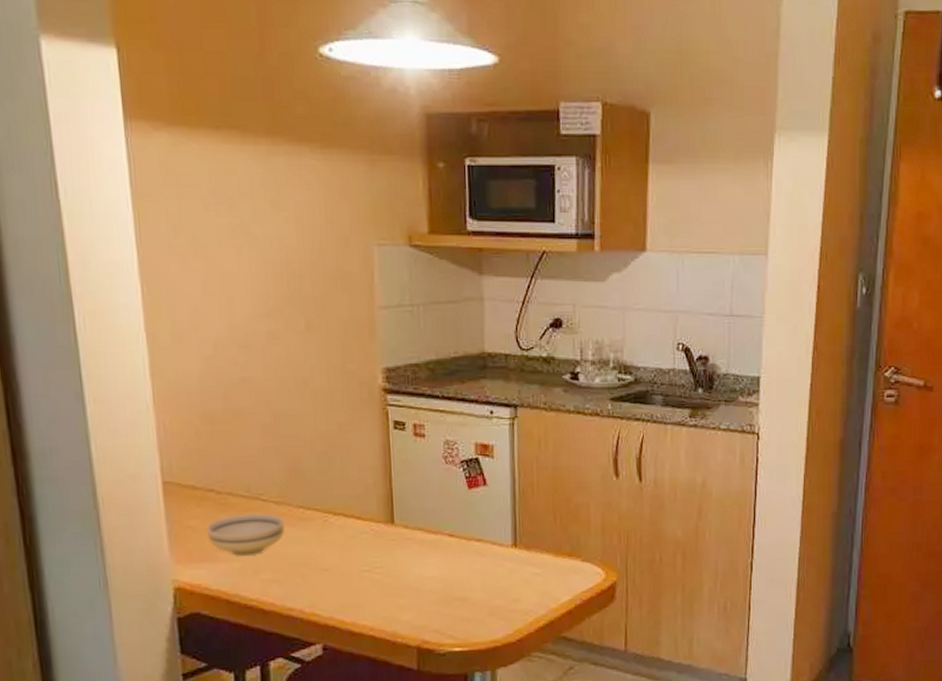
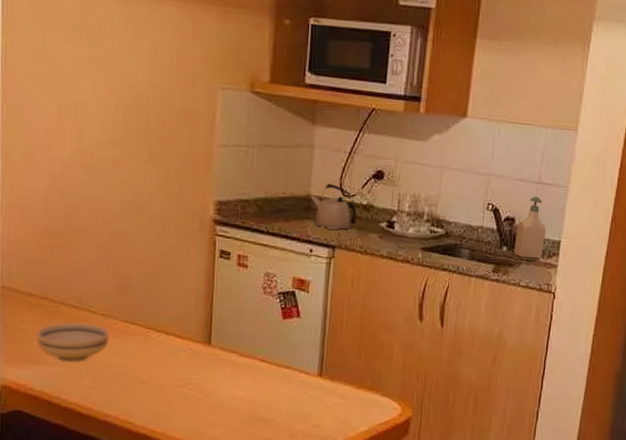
kettle: none [484,338,537,388] -> present [310,183,357,231]
soap bottle: none [710,330,743,399] -> present [513,196,546,259]

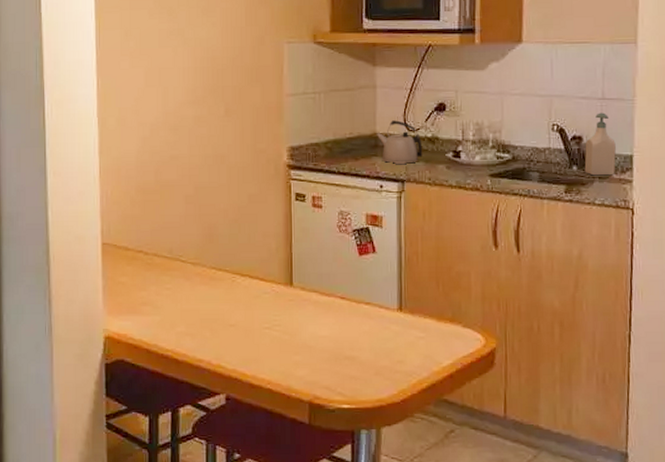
bowl: present [36,322,109,362] -> none [134,272,198,310]

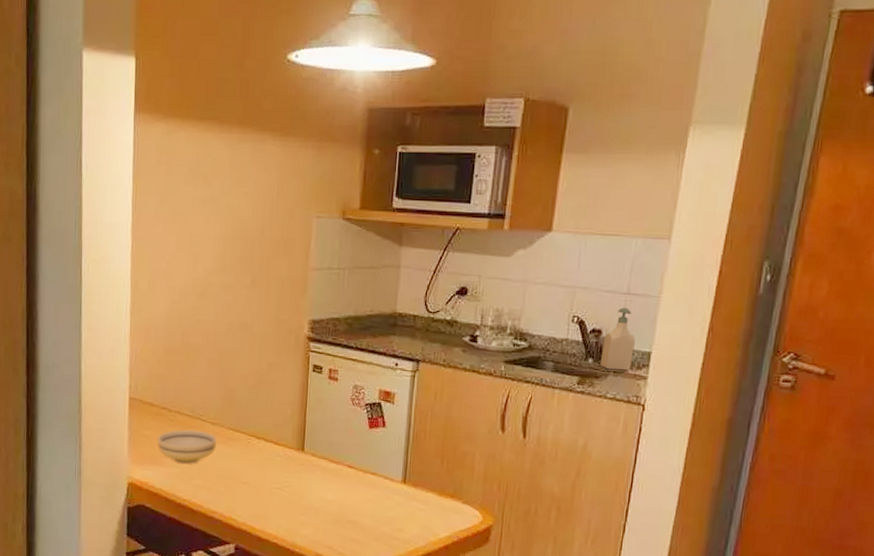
bowl: none [134,272,198,310] -> present [157,429,216,464]
kettle: present [376,120,423,165] -> none [396,301,441,345]

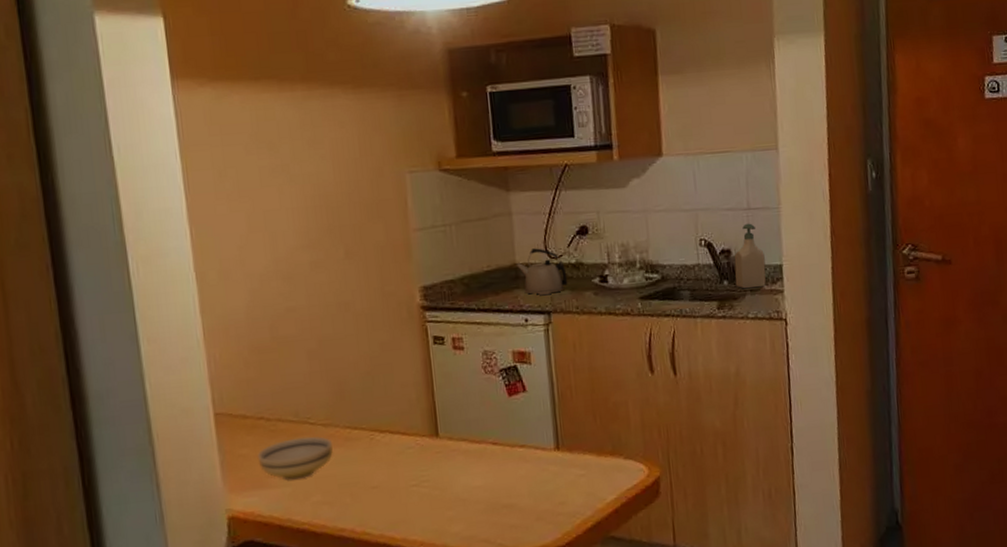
kettle: none [396,301,441,345] -> present [516,248,568,296]

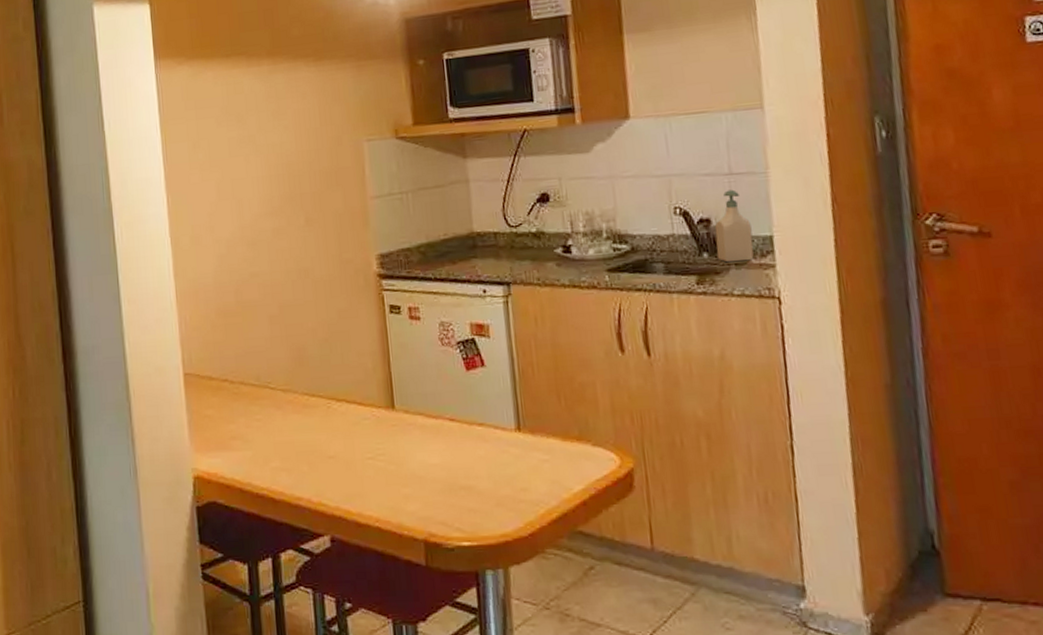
bowl: present [257,436,333,481] -> none [221,401,292,444]
kettle: present [516,248,568,296] -> none [473,216,528,266]

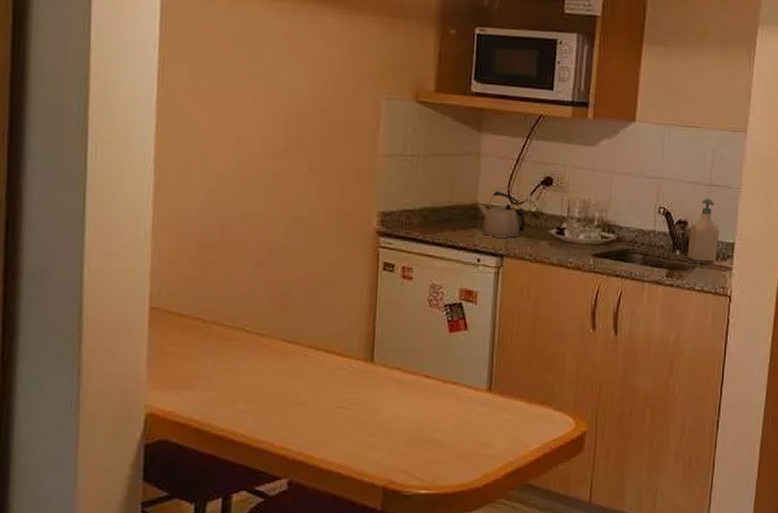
kettle: none [473,216,528,266] -> present [477,191,526,239]

